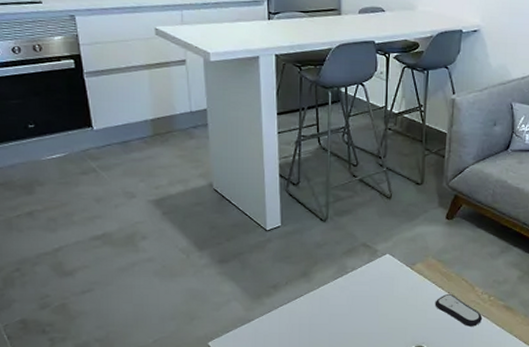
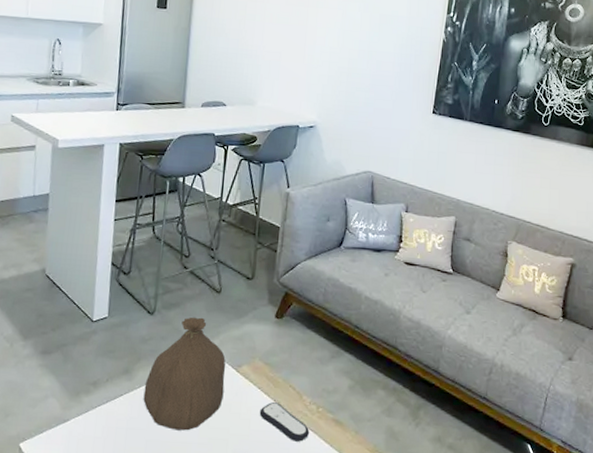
bag: none [323,222,401,323] -> present [143,317,226,431]

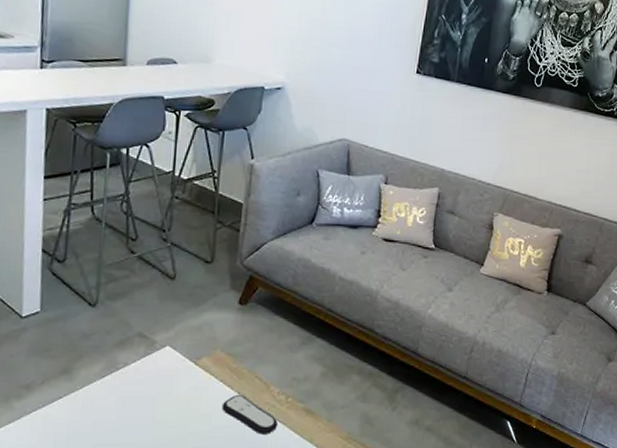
bag: present [143,317,226,431] -> none [86,307,183,432]

